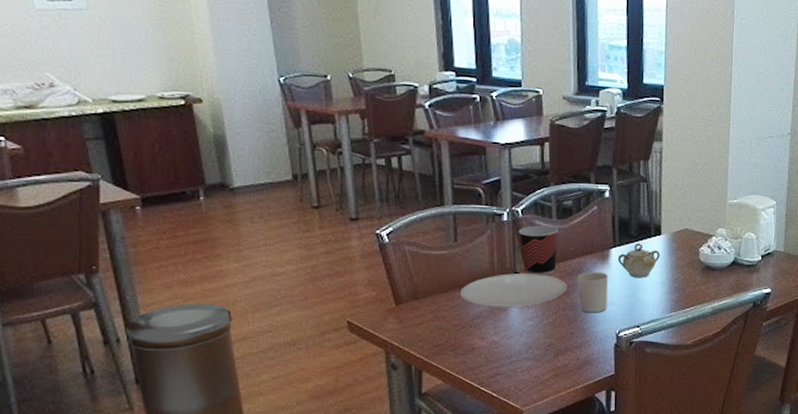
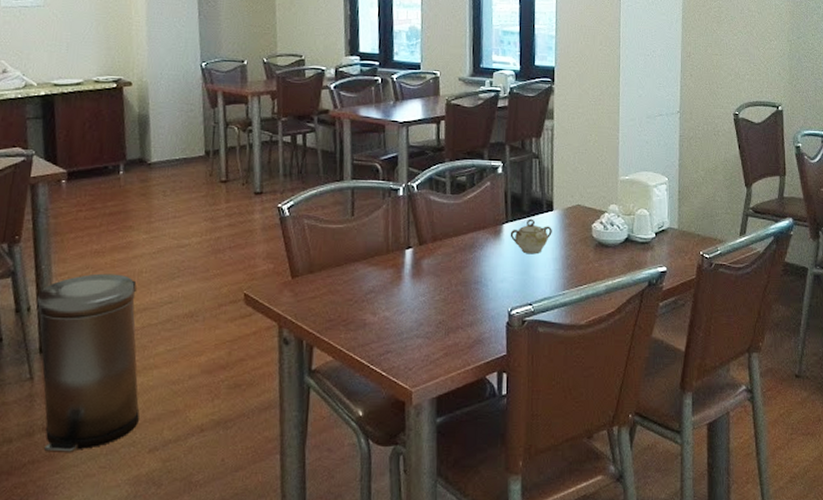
plate: present [460,273,567,309] -> none [354,248,459,284]
cup: present [518,225,559,277] -> none [413,200,452,252]
cup: present [578,272,608,313] -> none [470,247,500,290]

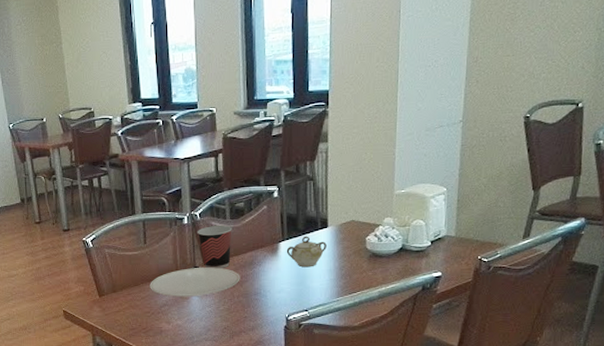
plate: none [354,248,459,284] -> present [150,267,240,298]
cup: none [413,200,452,252] -> present [197,225,232,270]

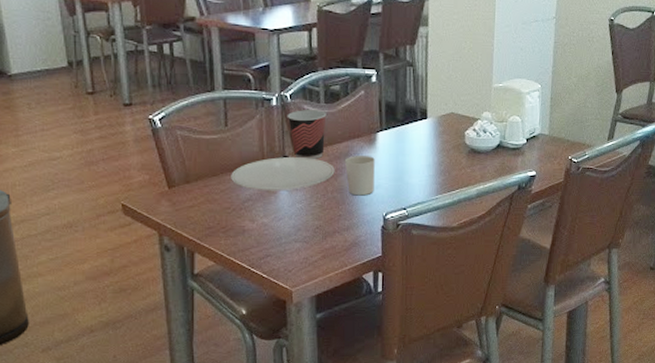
cup: none [250,264,277,300] -> present [345,156,375,196]
sugar bowl: present [286,236,327,268] -> none [384,127,426,162]

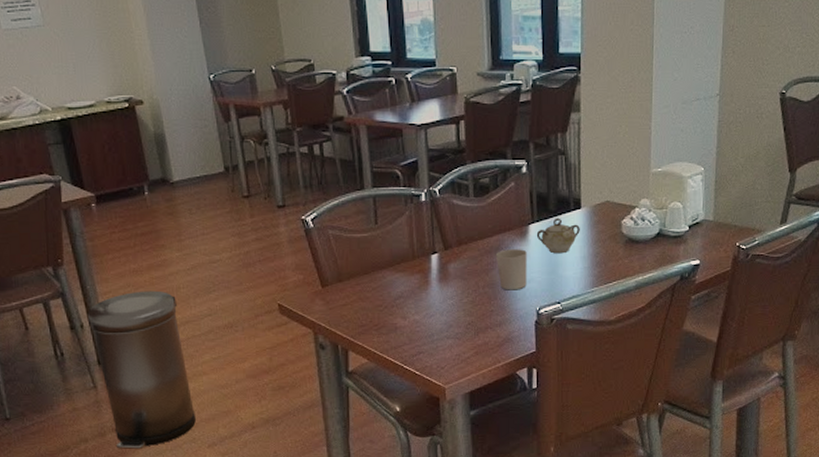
plate: present [231,157,335,192] -> none [382,253,486,288]
cup: present [287,110,327,160] -> none [436,204,476,255]
sugar bowl: none [384,127,426,162] -> present [536,218,580,254]

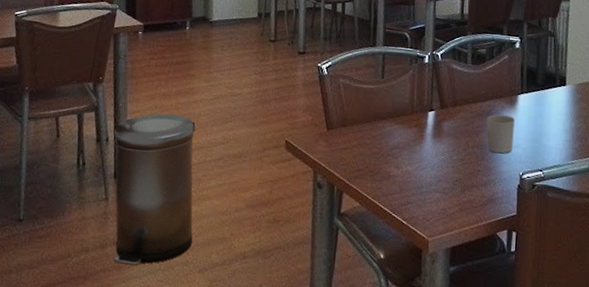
sugar bowl: present [536,218,580,254] -> none [524,91,564,125]

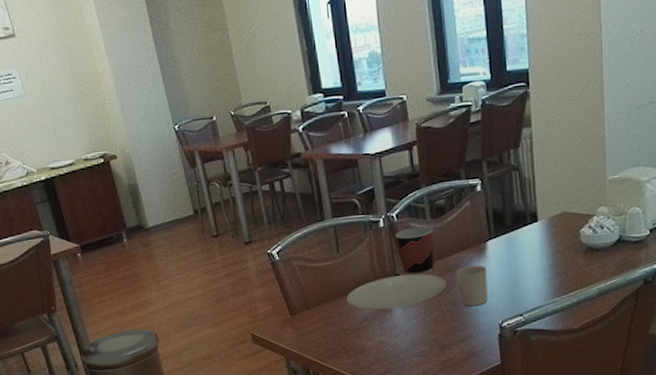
plate: none [382,110,477,142] -> present [346,273,447,311]
cup: none [437,68,473,116] -> present [395,226,434,276]

